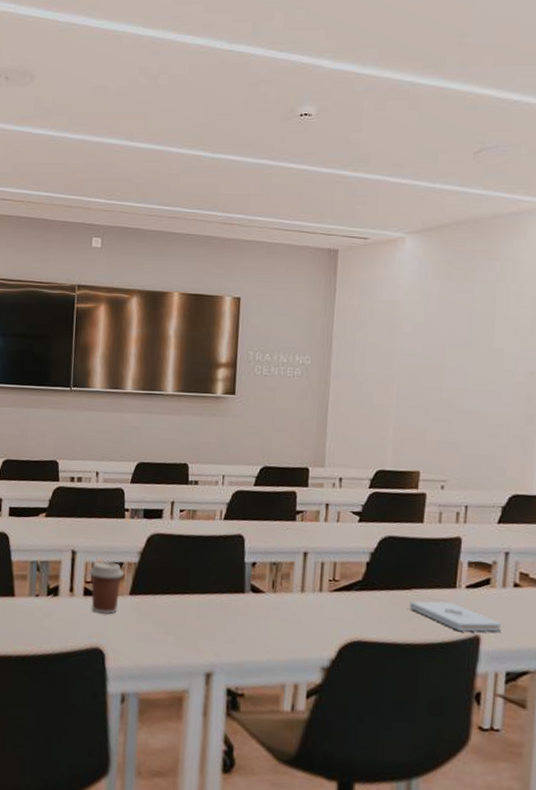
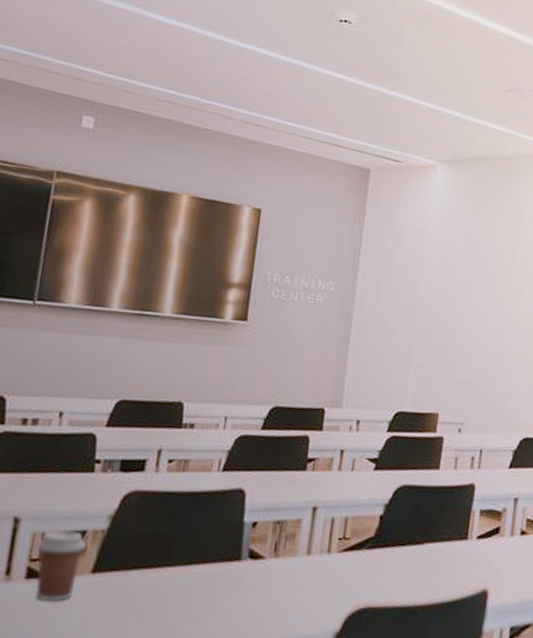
notepad: present [410,601,502,632] -> none [421,554,508,587]

